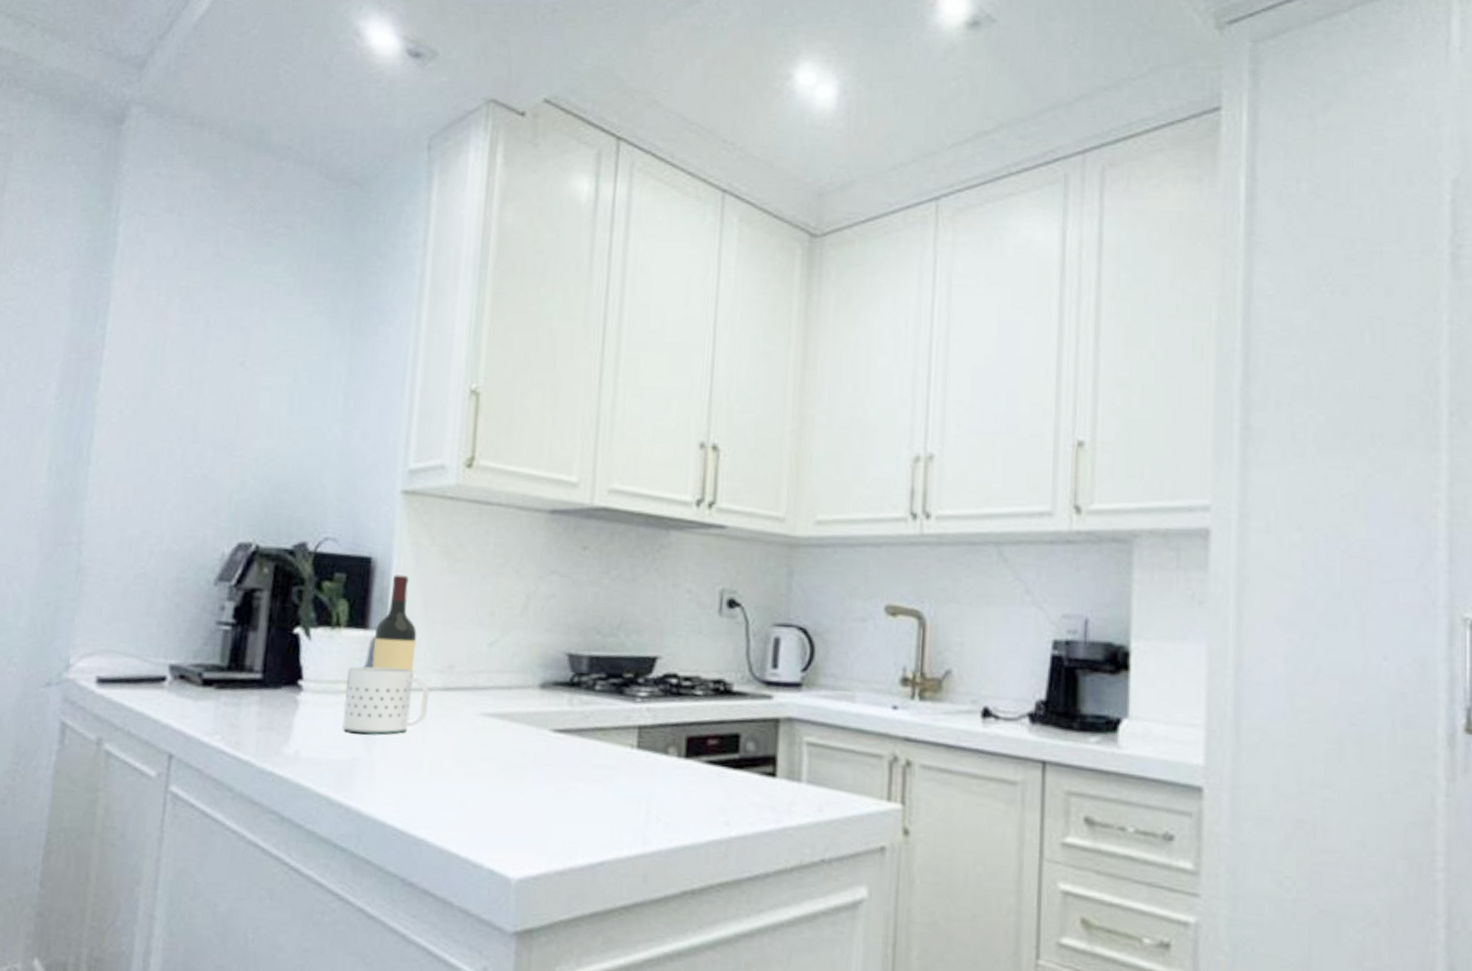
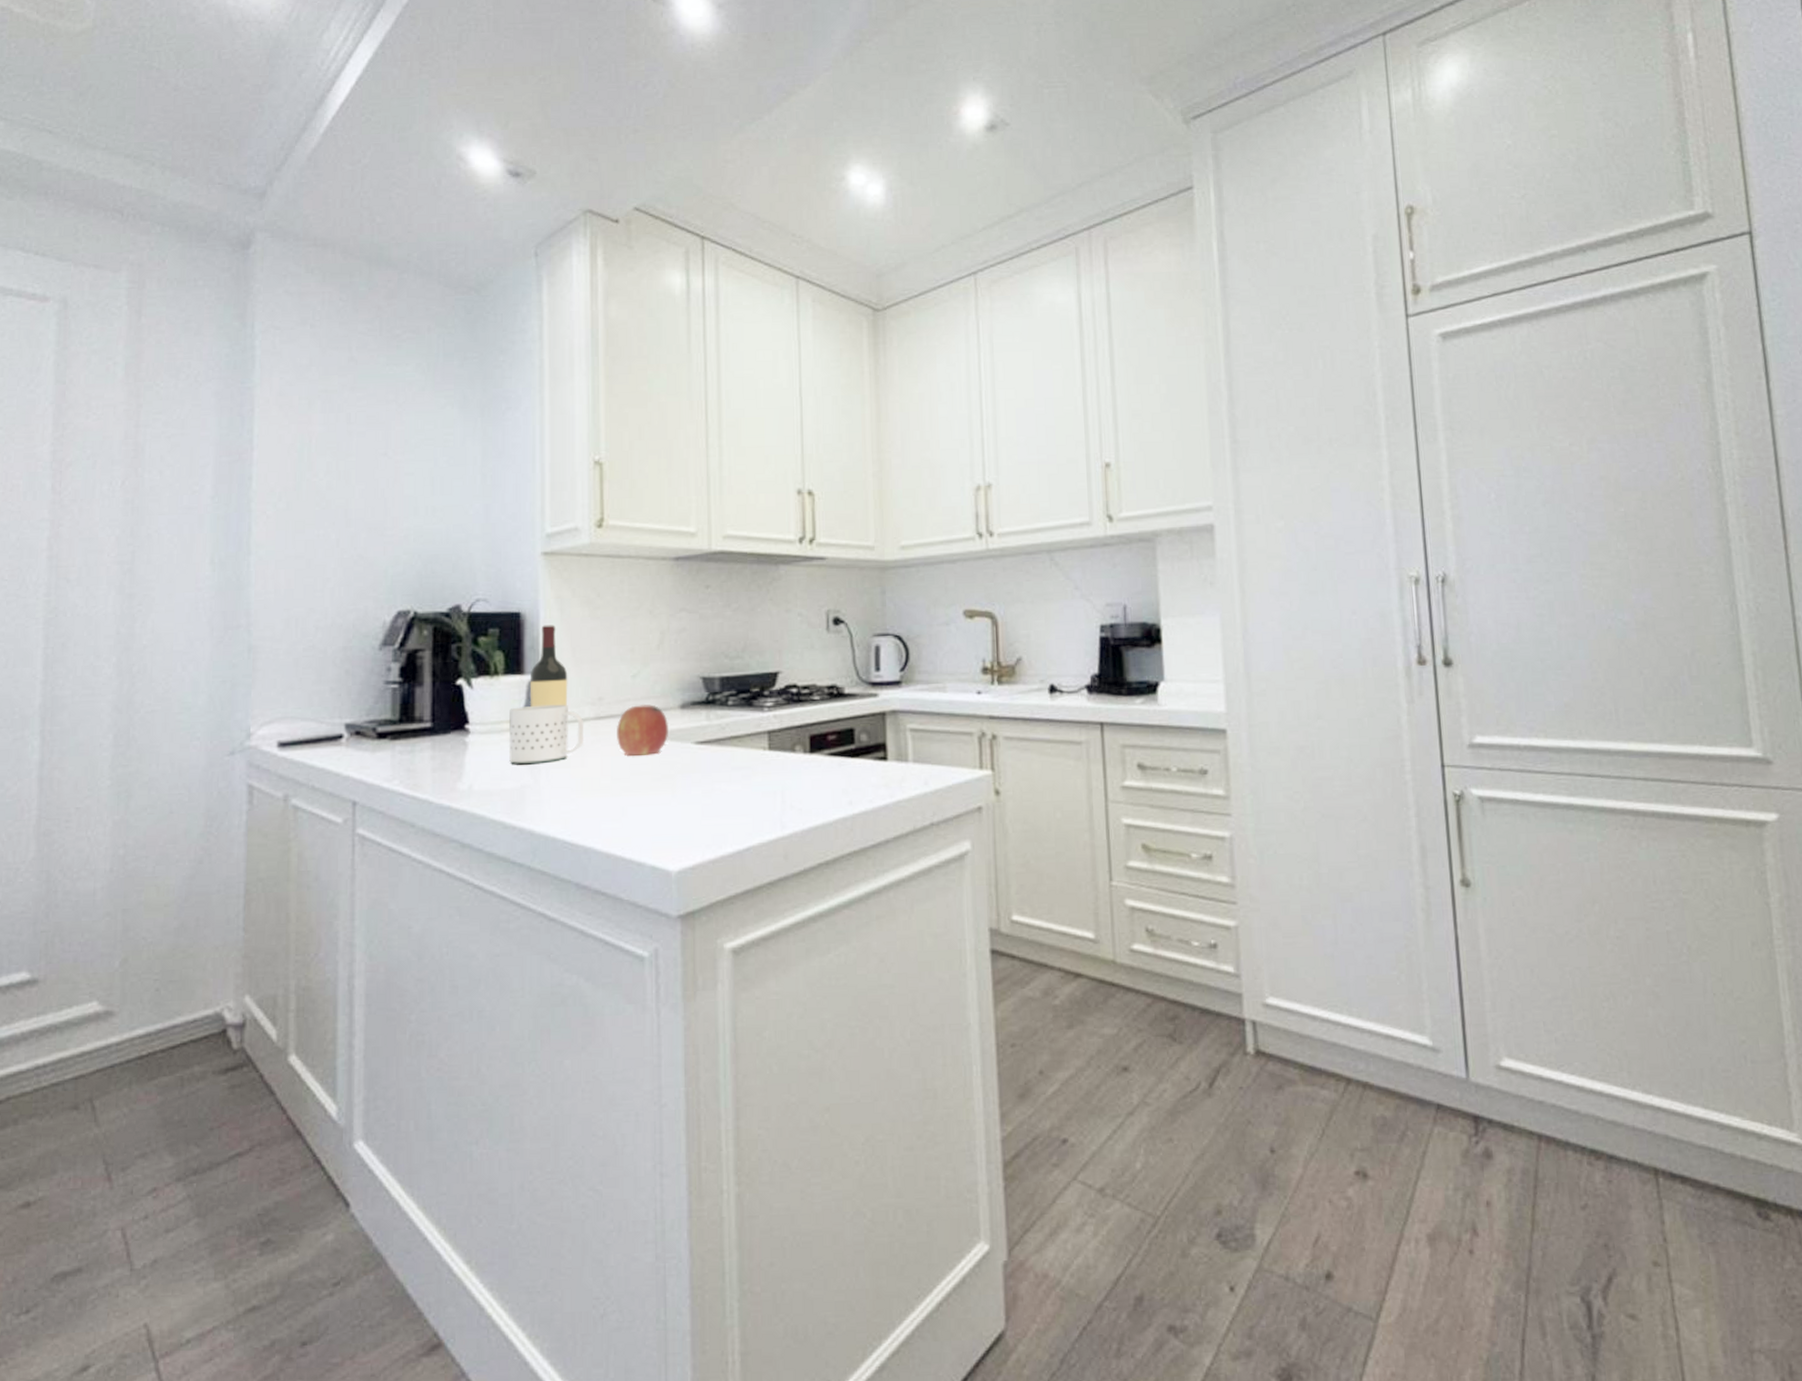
fruit: none [464,678,525,739] -> present [617,704,668,756]

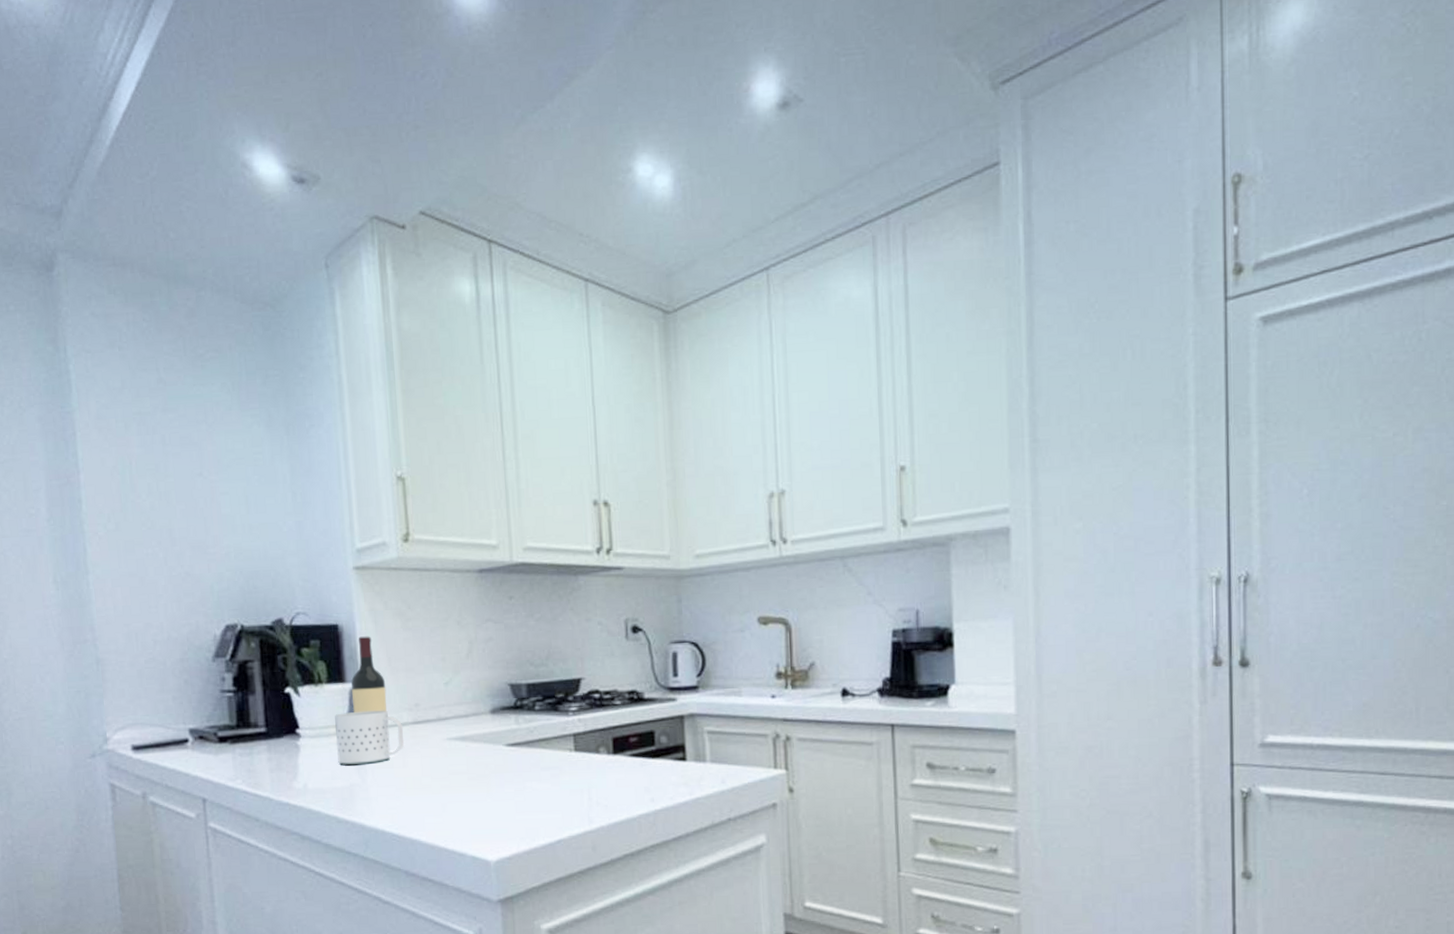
fruit: present [617,704,668,756] -> none [433,710,481,757]

